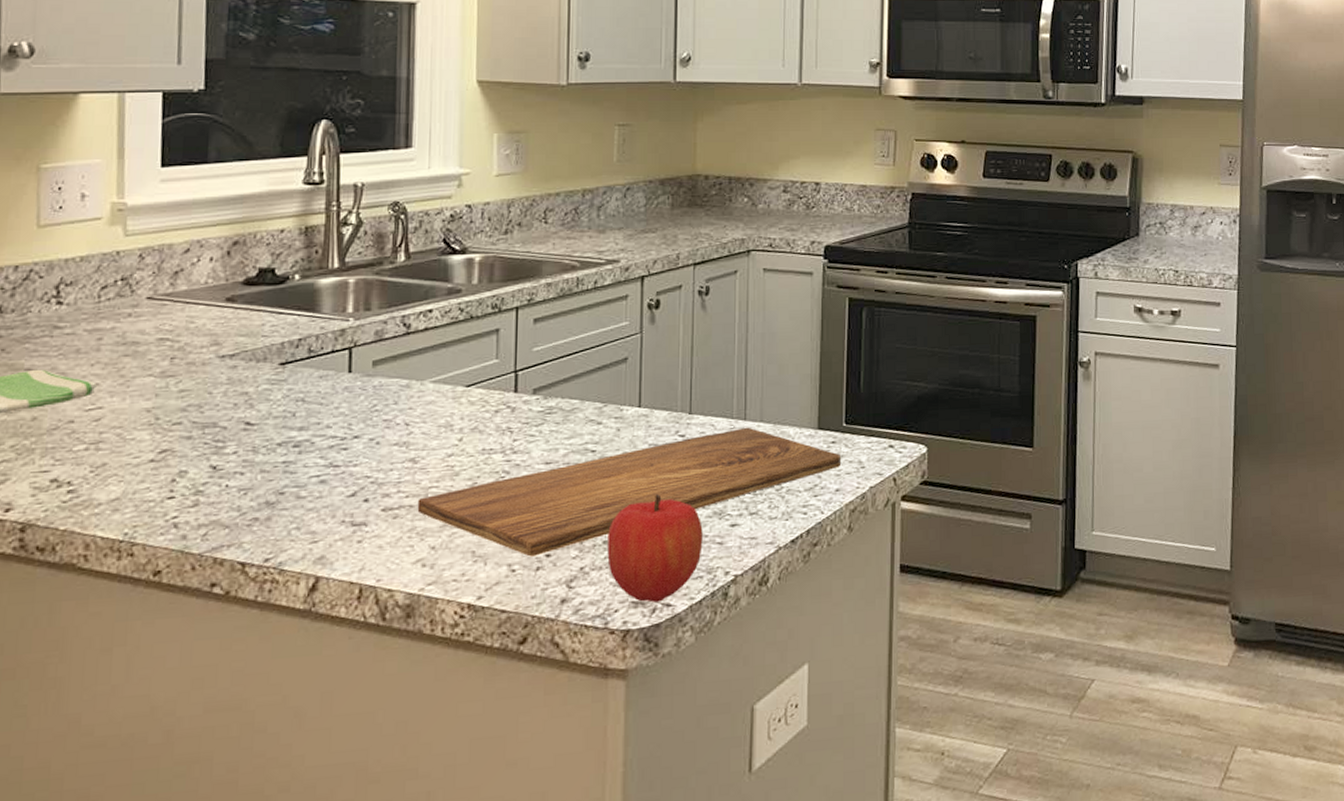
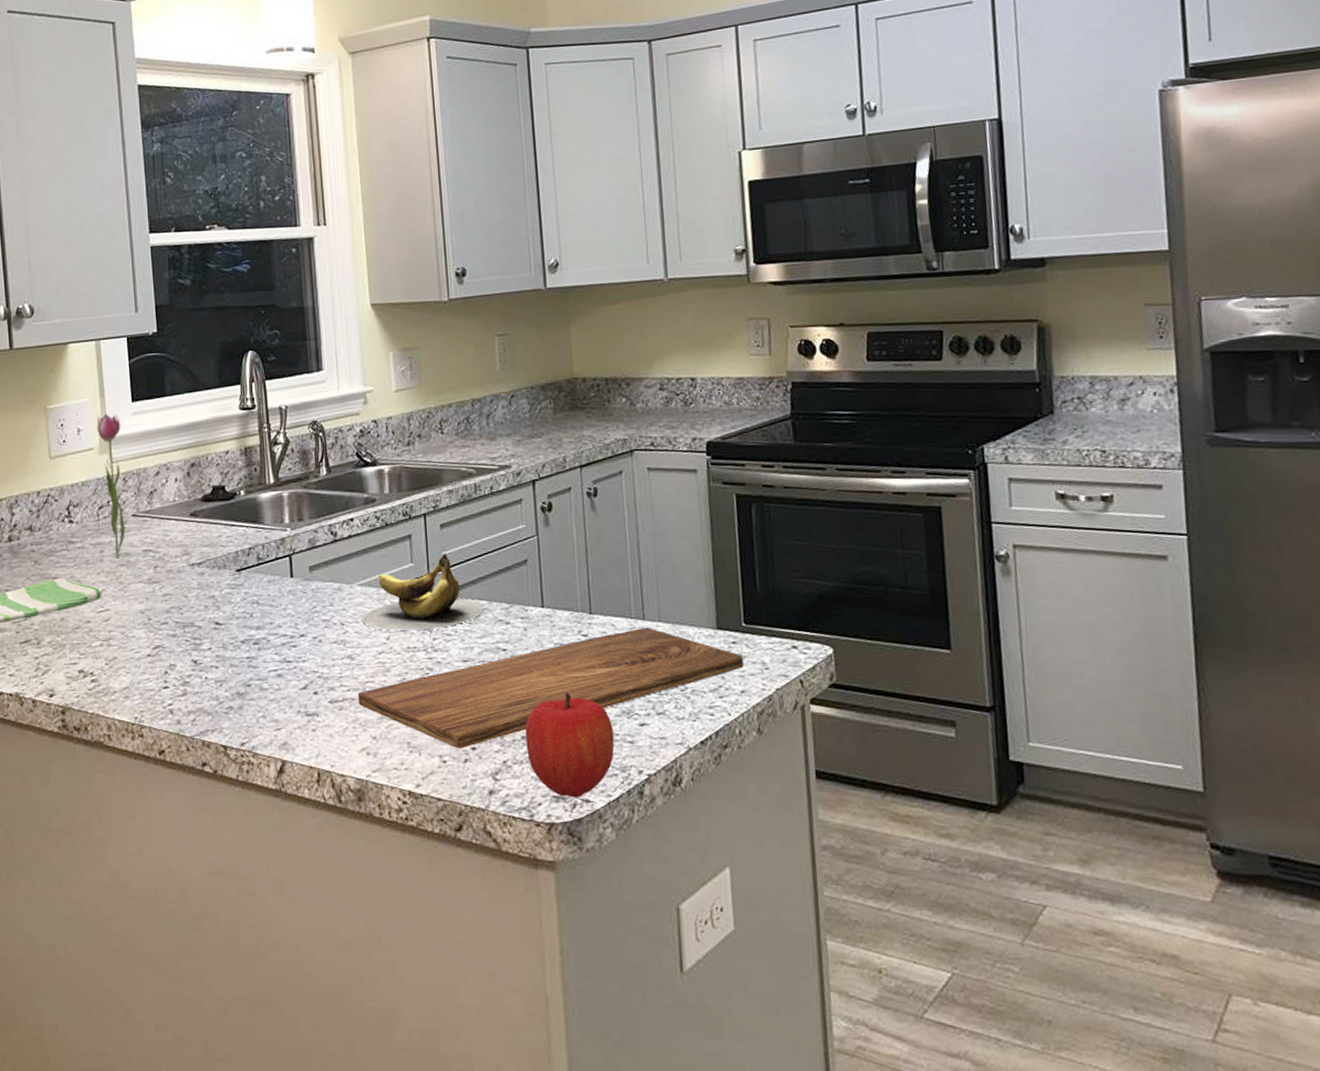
flower: none [109,178,143,348] -> present [97,413,126,559]
banana: none [431,349,574,431] -> present [362,553,484,631]

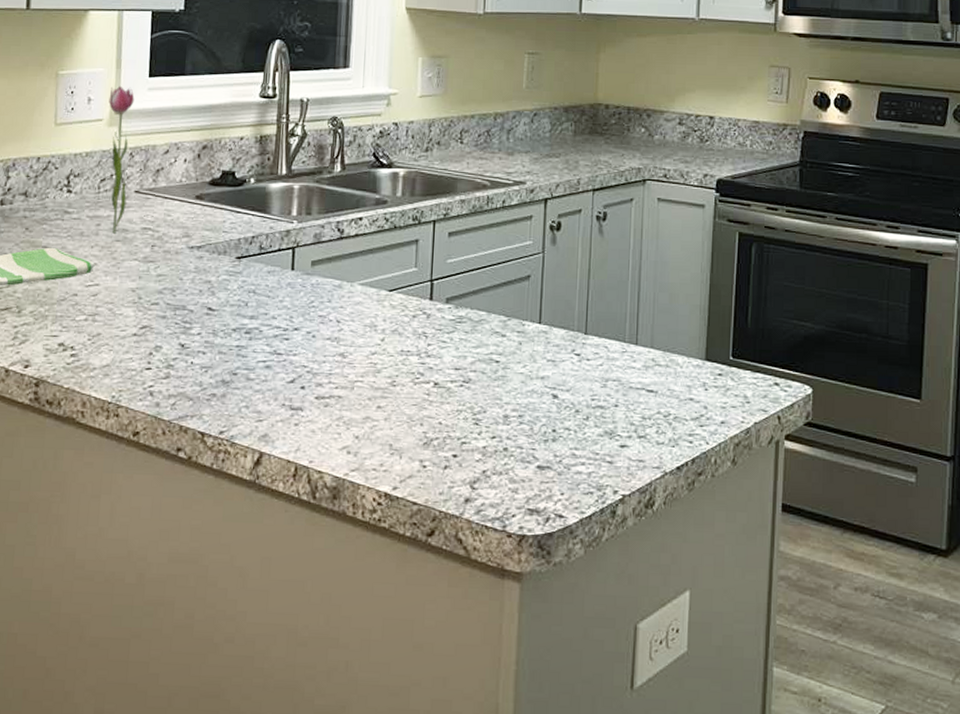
cutting board: present [357,627,744,749] -> none [344,351,728,456]
banana: present [362,553,484,631] -> none [358,261,482,335]
fruit: present [525,692,615,798] -> none [507,409,594,512]

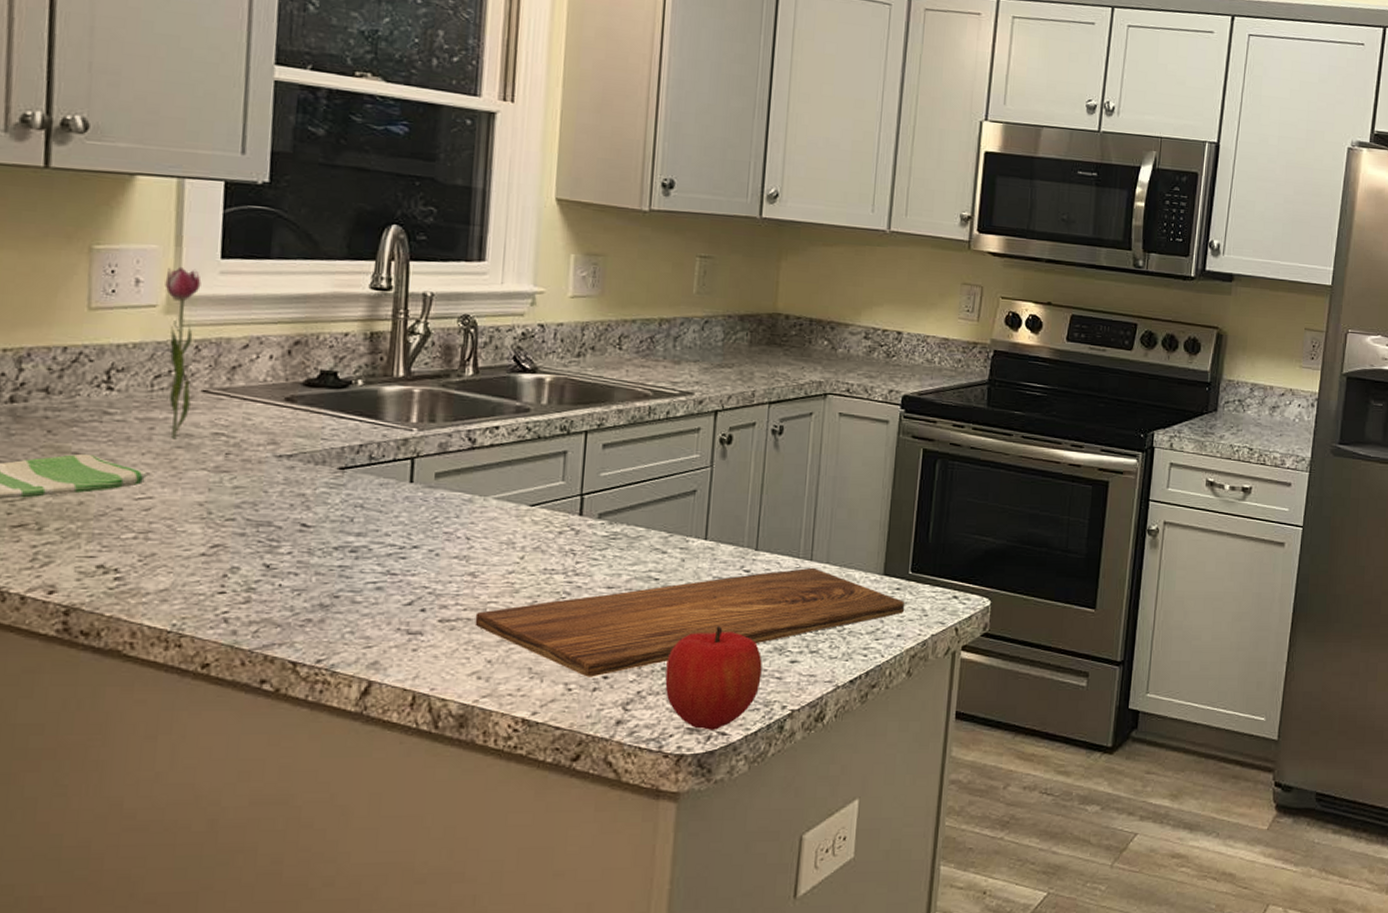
cutting board: none [344,351,728,456] -> present [475,567,905,677]
fruit: none [507,409,594,512] -> present [665,626,763,730]

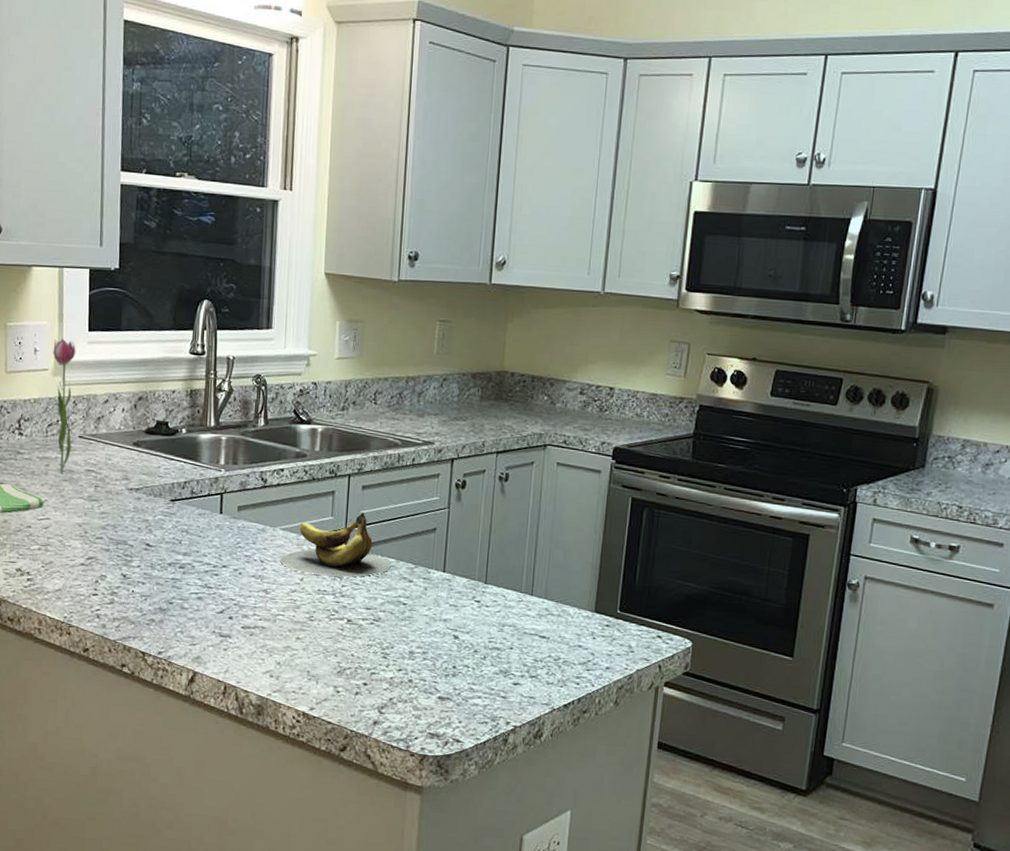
cutting board: present [475,567,905,677] -> none [268,601,614,683]
banana: none [493,474,639,553] -> present [280,512,391,577]
fruit: present [665,626,763,730] -> none [411,648,490,737]

